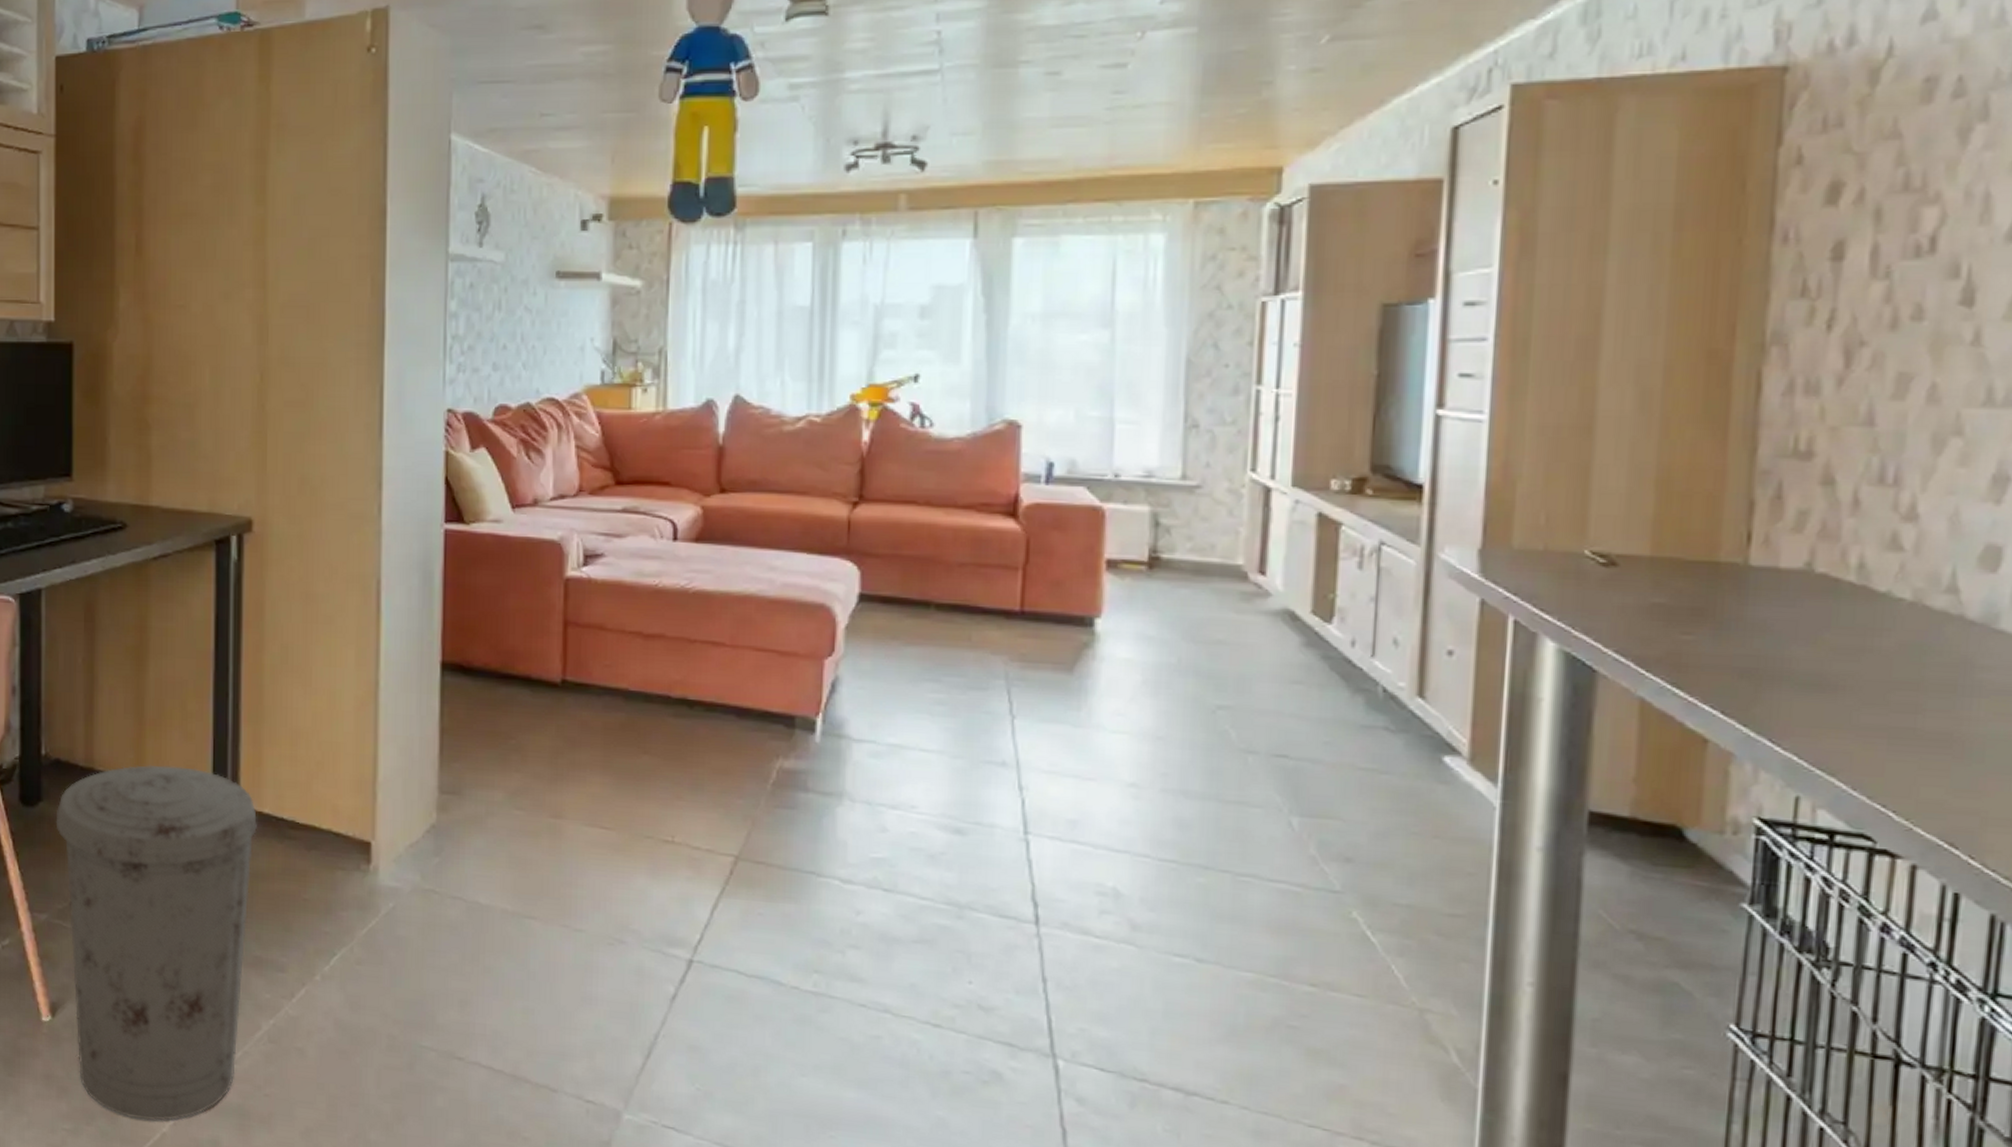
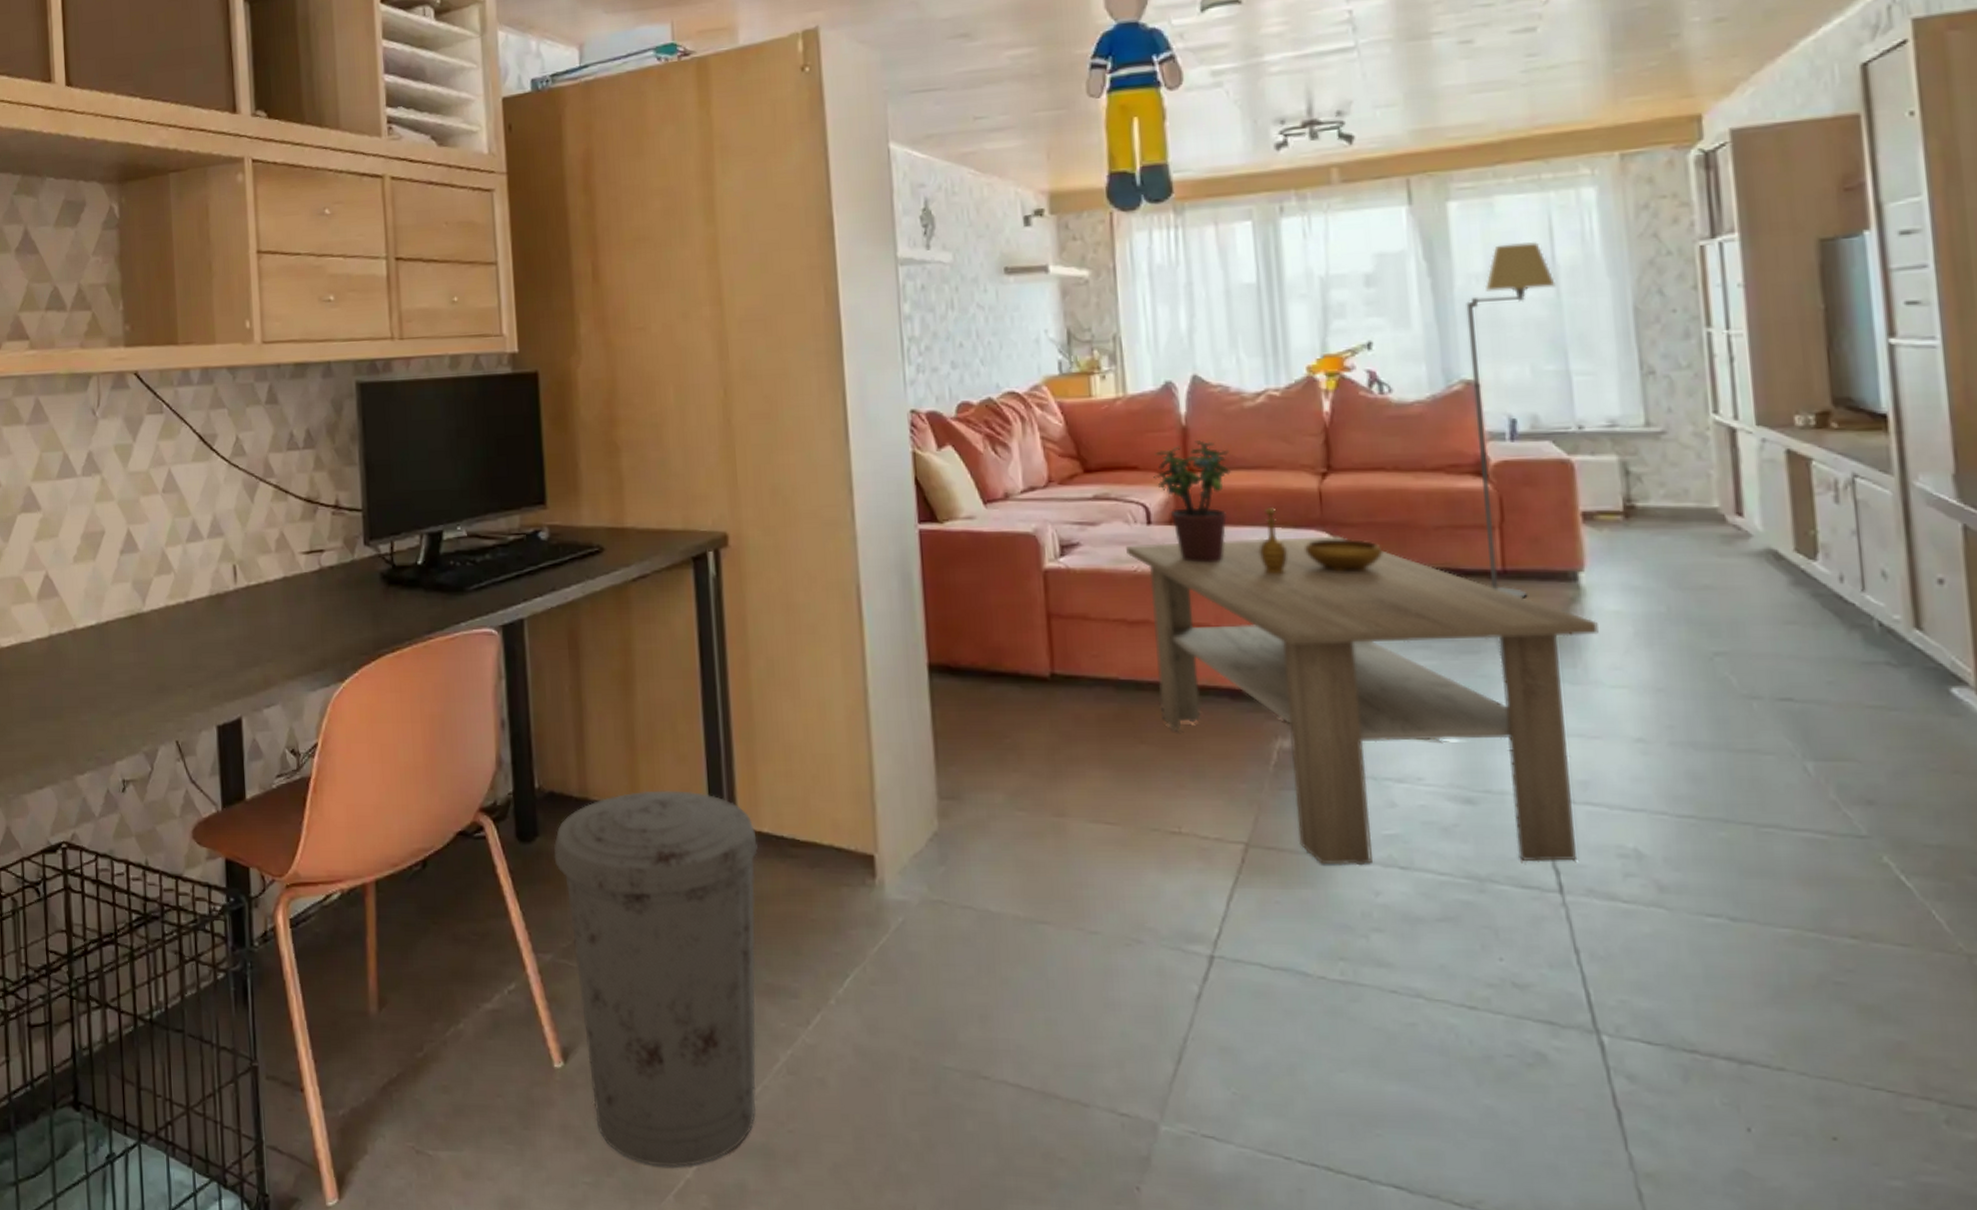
coffee table: none [649,559,1107,895] -> present [1126,536,1599,866]
potted plant: none [685,461,763,583] -> present [1153,440,1231,563]
decorative bowl: none [781,531,905,602] -> present [1259,506,1383,574]
floor lamp: none [1006,286,1111,640] -> present [1466,242,1556,599]

